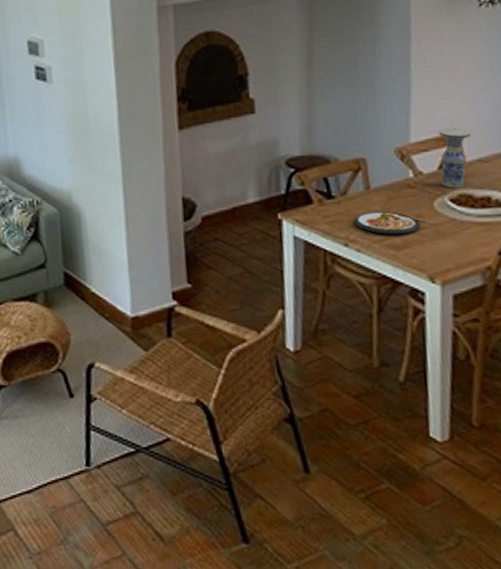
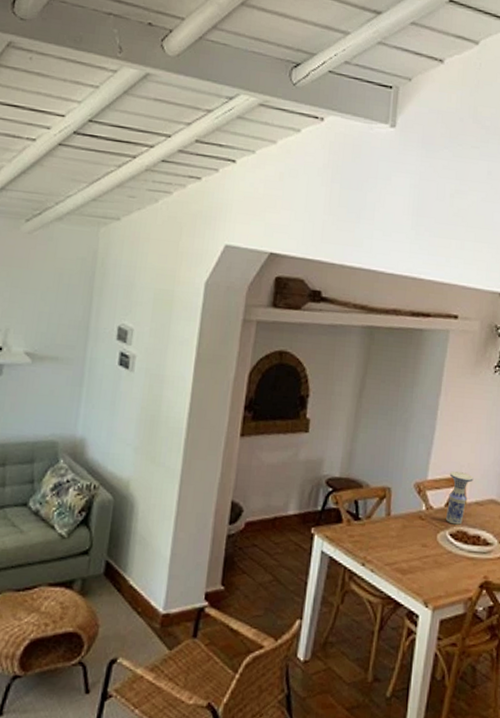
dish: present [353,211,420,235] -> none [372,537,424,561]

